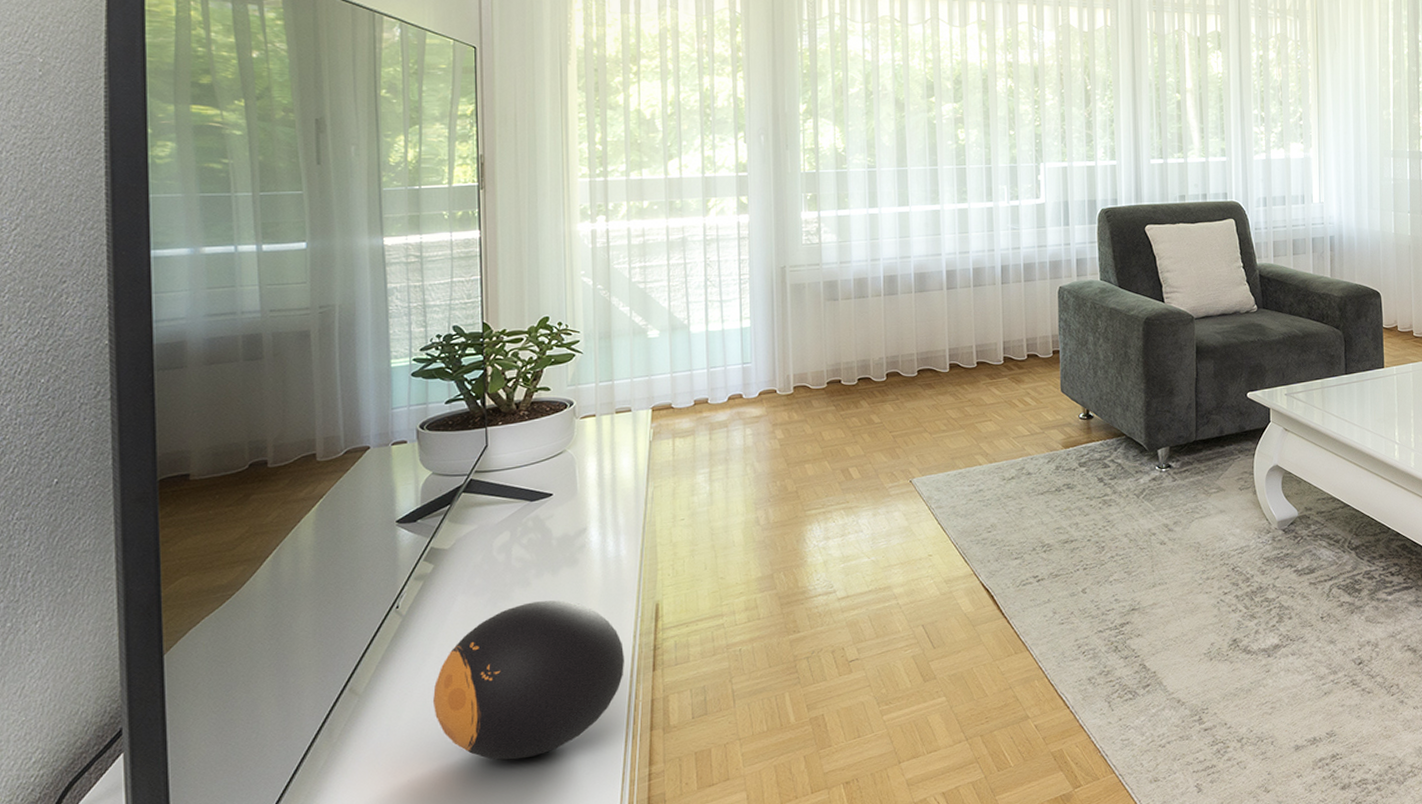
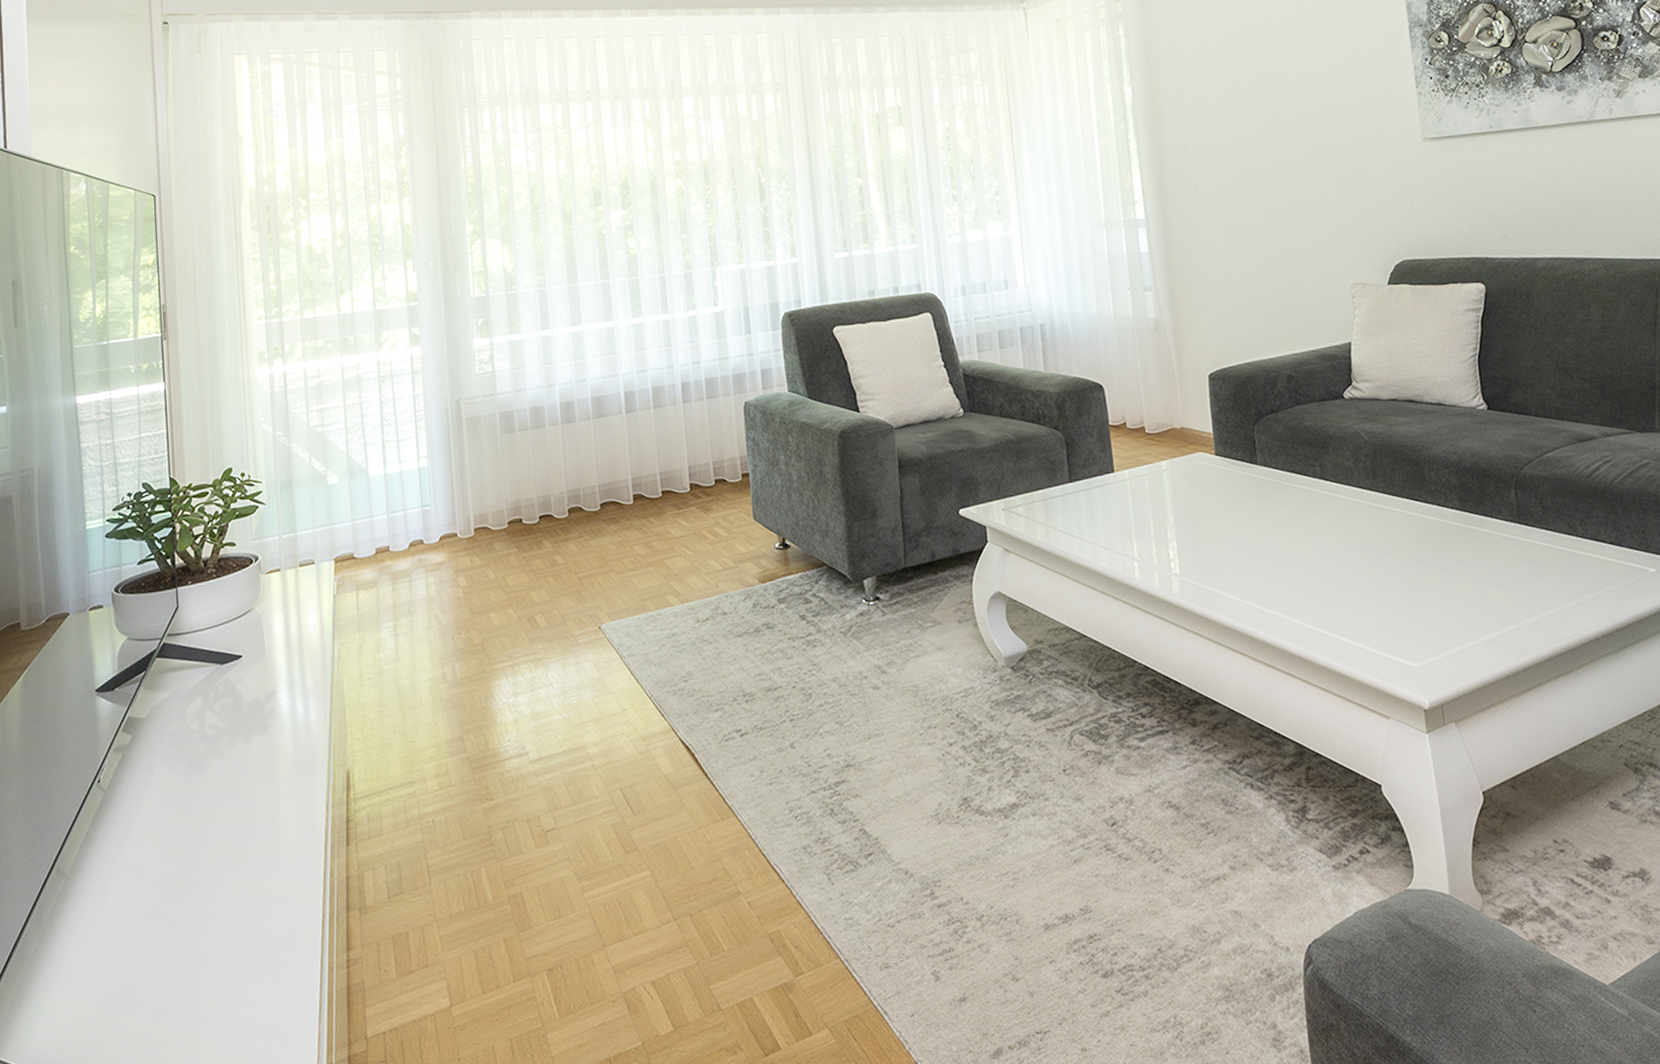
decorative ball: present [433,600,625,760] -> none [135,770,319,945]

